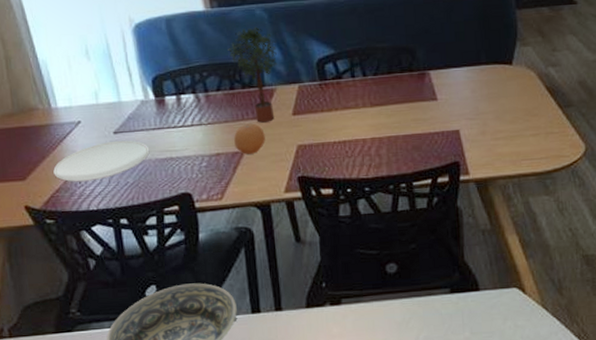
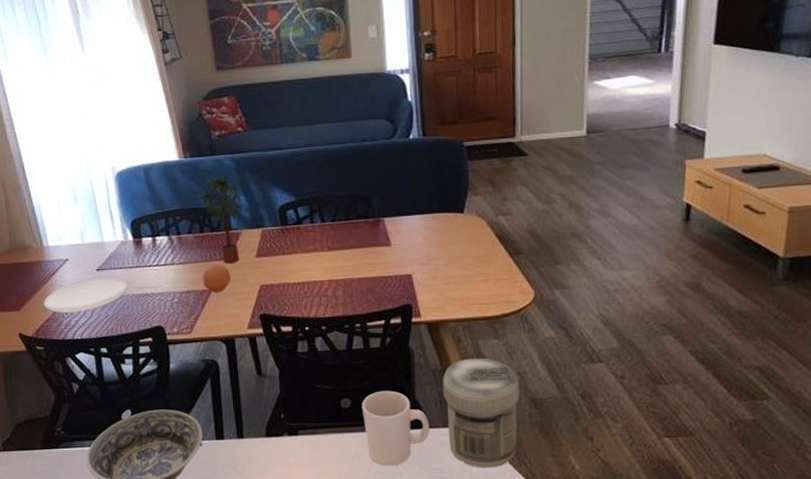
mug: none [408,253,480,333] -> present [361,390,430,466]
jar: none [492,215,571,330] -> present [443,358,520,468]

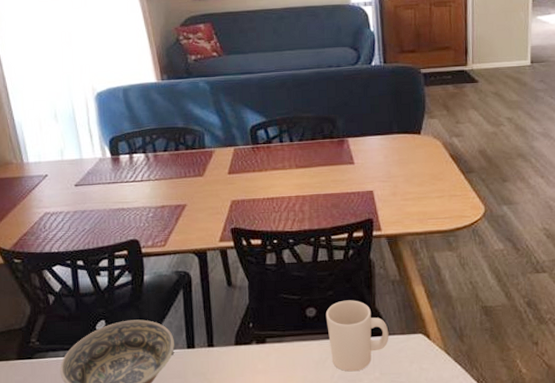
plate: present [44,277,128,314] -> none [22,192,105,228]
potted tree: present [198,175,244,264] -> none [174,97,217,180]
fruit: present [203,264,231,292] -> none [177,180,204,207]
jar: present [443,358,520,468] -> none [401,269,472,373]

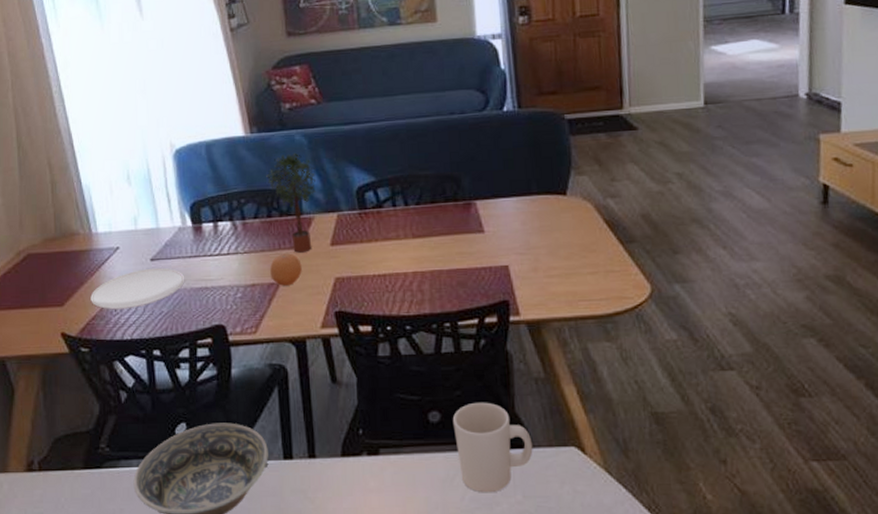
plate: none [22,192,105,228] -> present [90,267,185,310]
potted tree: none [174,97,217,180] -> present [266,152,317,253]
fruit: none [177,180,204,207] -> present [270,253,302,286]

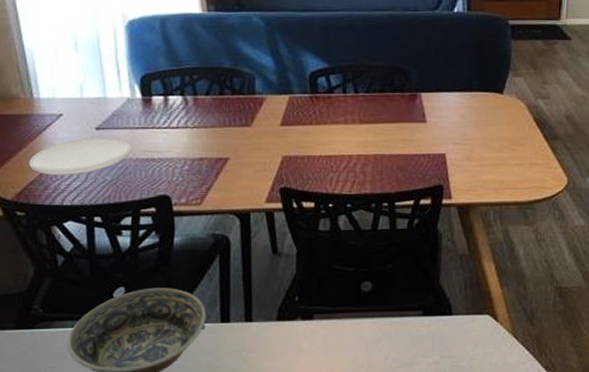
potted tree: present [266,152,317,253] -> none [221,34,271,131]
fruit: present [270,253,302,286] -> none [219,130,251,161]
mug: present [452,402,533,493] -> none [383,274,453,354]

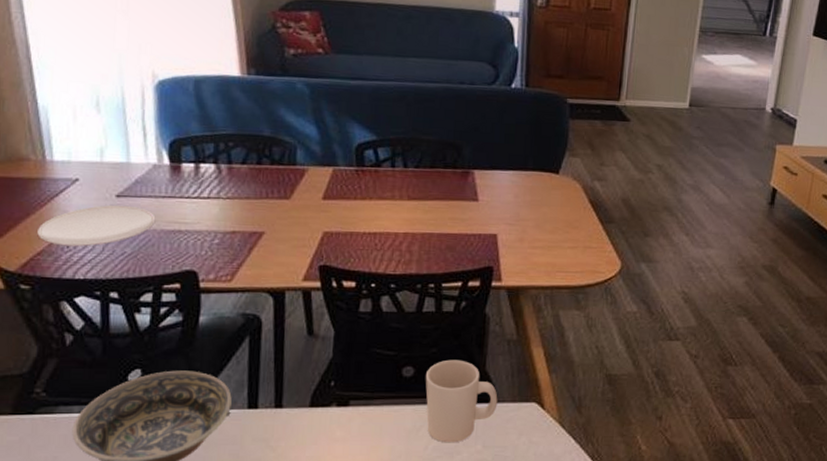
mug: none [383,274,453,354] -> present [425,359,498,443]

